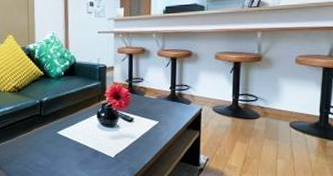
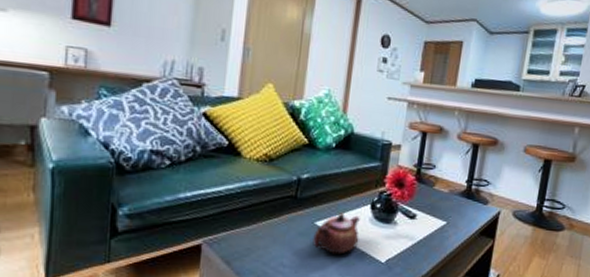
teapot: none [57,123,92,154] -> present [313,213,360,255]

